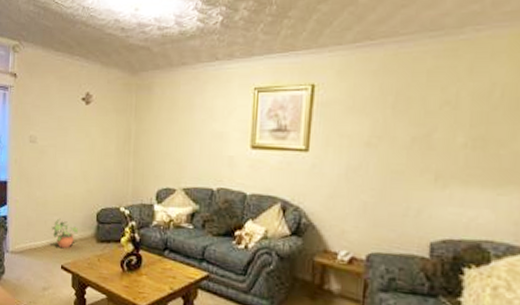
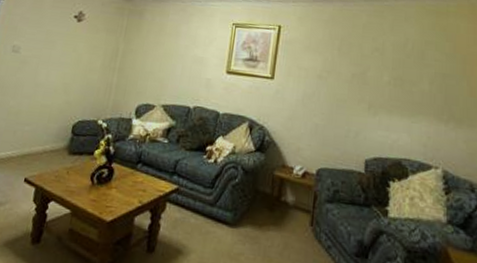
potted plant: present [51,218,78,249] -> none [20,129,50,161]

